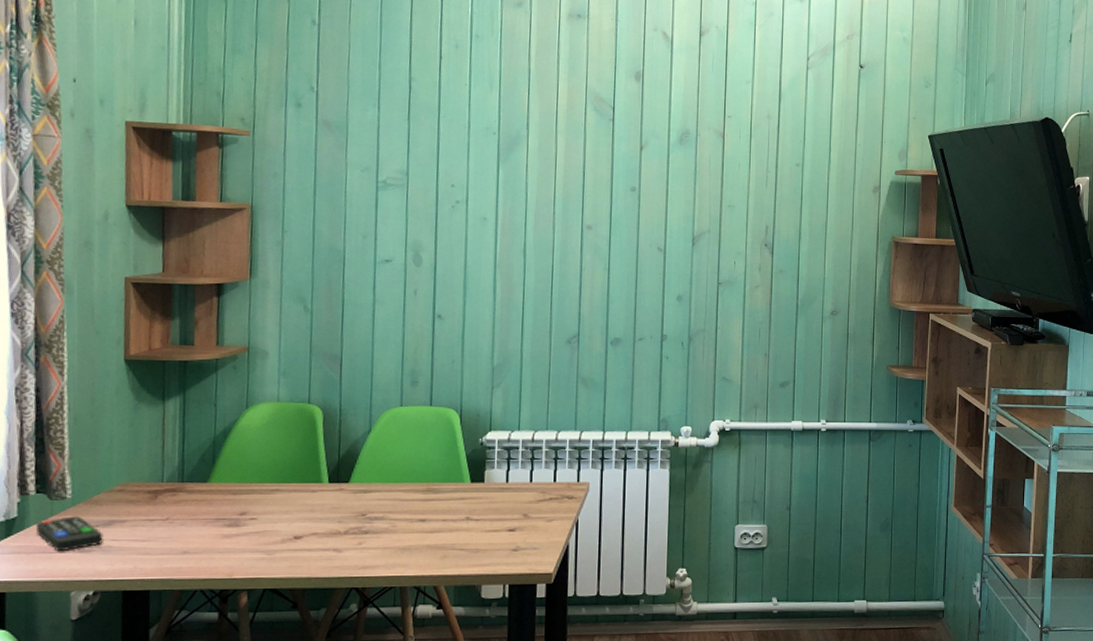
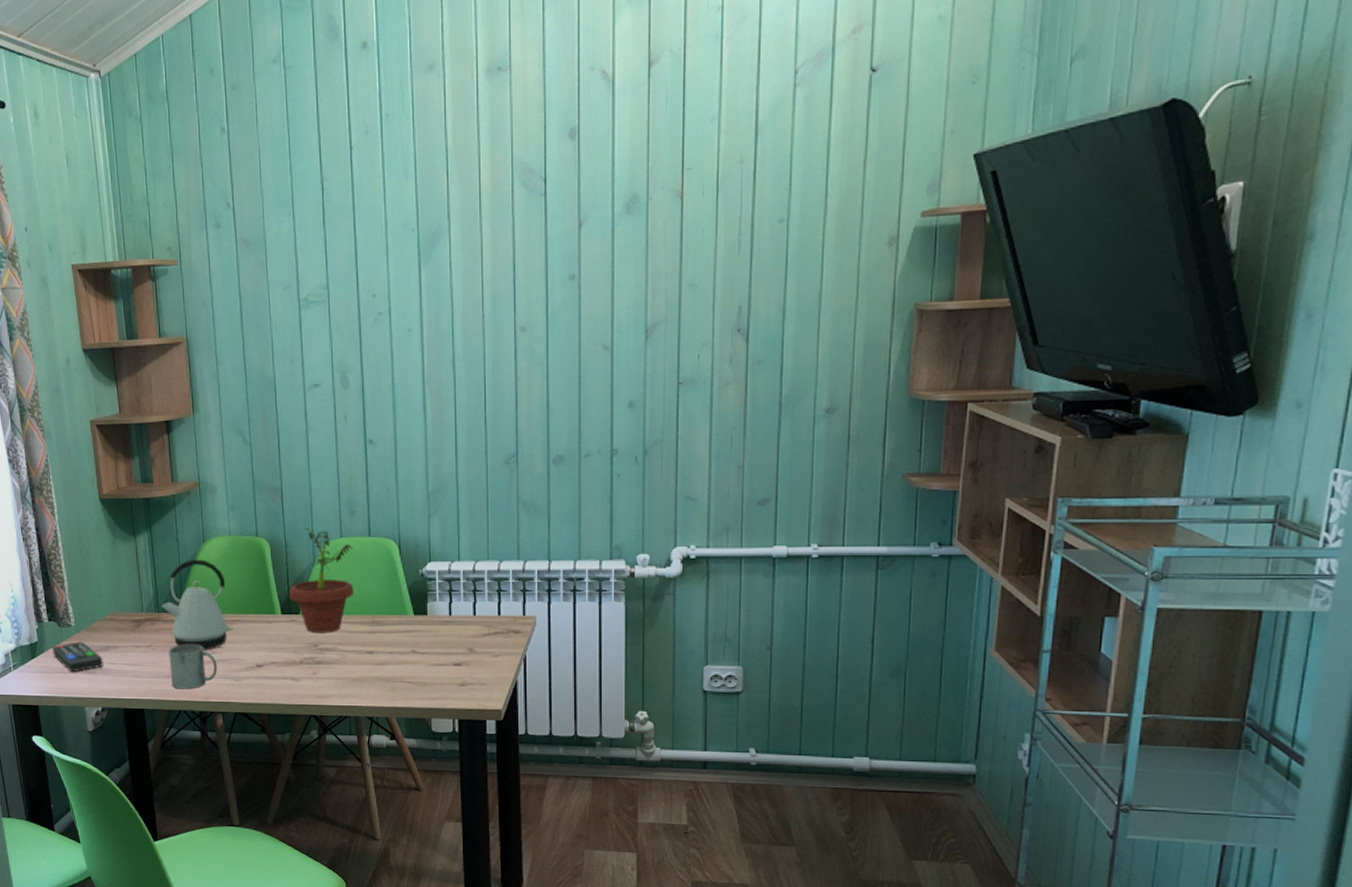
kettle: none [187,426,271,522] -> present [161,559,233,650]
mug: none [188,516,248,566] -> present [169,644,218,690]
potted plant: none [339,396,413,502] -> present [289,527,355,633]

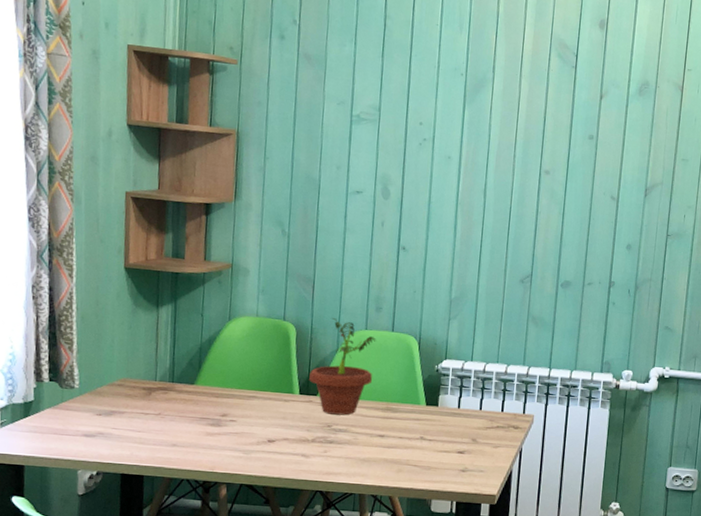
remote control: present [53,641,103,673] -> none [49,404,105,435]
kettle: present [161,559,233,650] -> none [177,335,249,423]
mug: present [169,644,218,690] -> none [177,415,228,459]

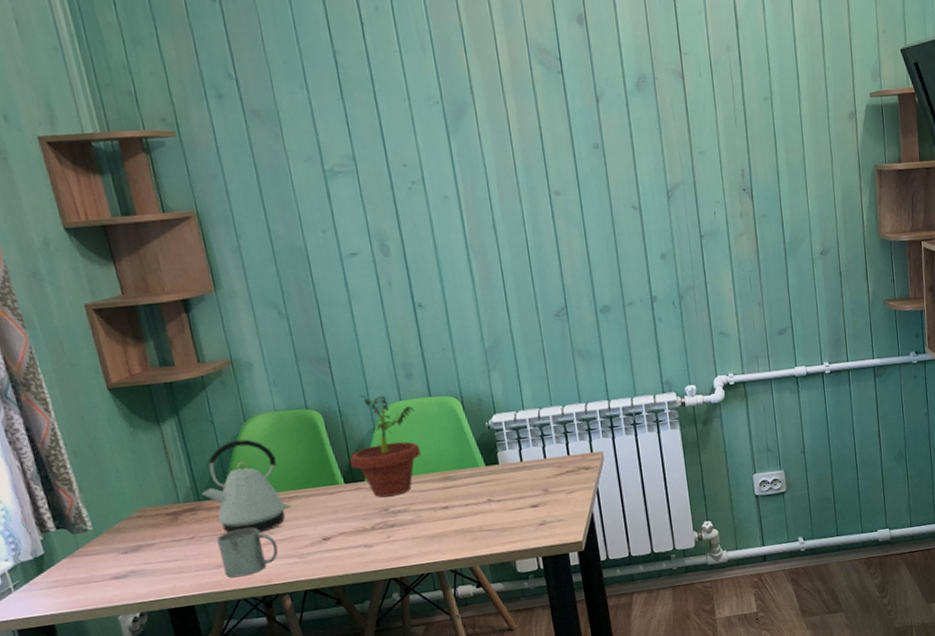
kettle: none [177,335,249,423] -> present [202,439,292,533]
mug: none [177,415,228,459] -> present [217,528,279,578]

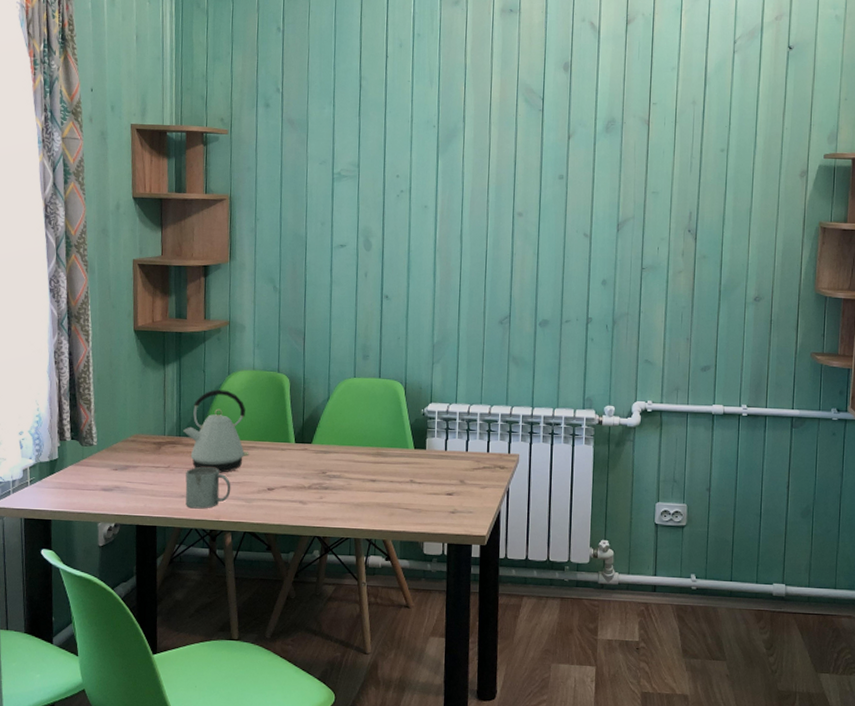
potted plant: present [350,394,422,498] -> none [304,367,365,462]

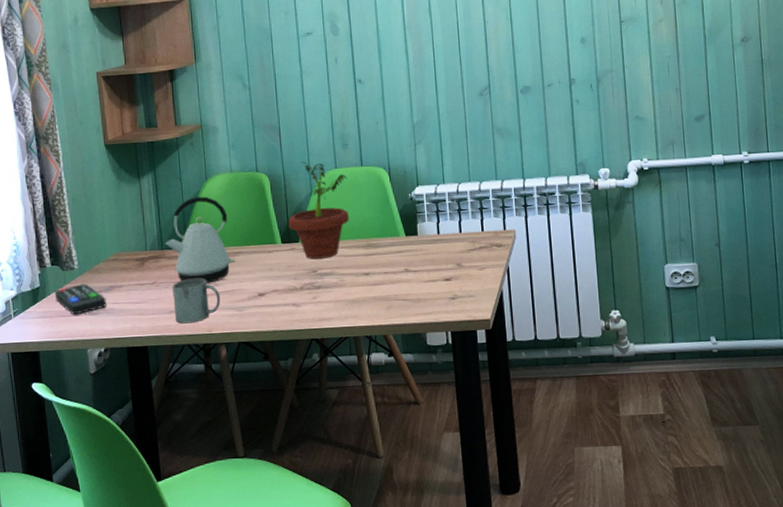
remote control: none [72,460,121,489] -> present [55,283,107,315]
potted plant: none [304,367,365,462] -> present [288,161,350,259]

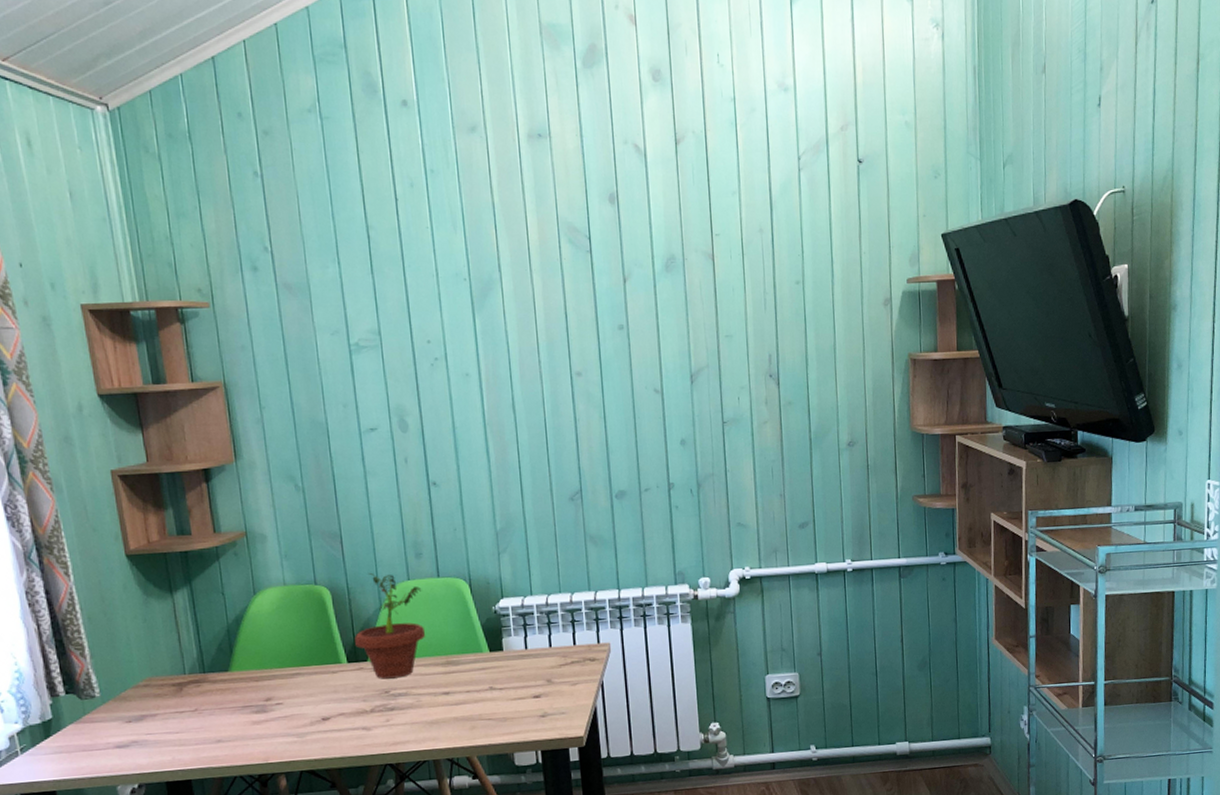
remote control: present [55,283,107,315] -> none [72,713,138,749]
kettle: present [165,196,236,284] -> none [207,612,294,709]
mug: present [172,278,221,324] -> none [218,703,278,754]

